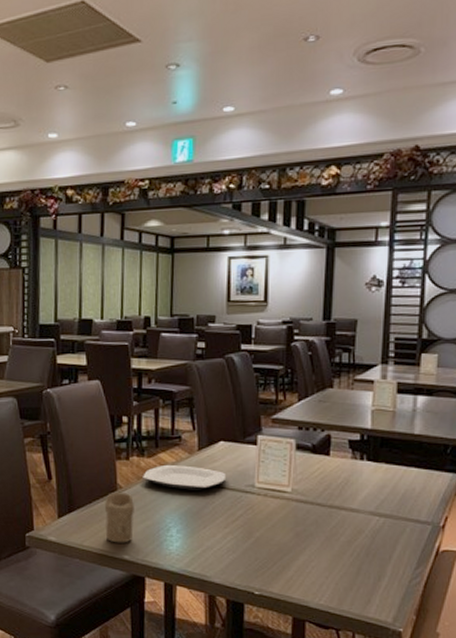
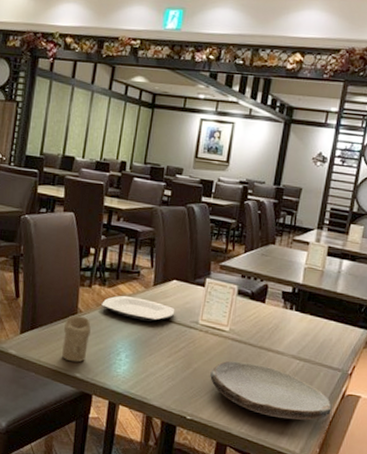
plate: none [276,525,425,585] -> present [210,360,332,421]

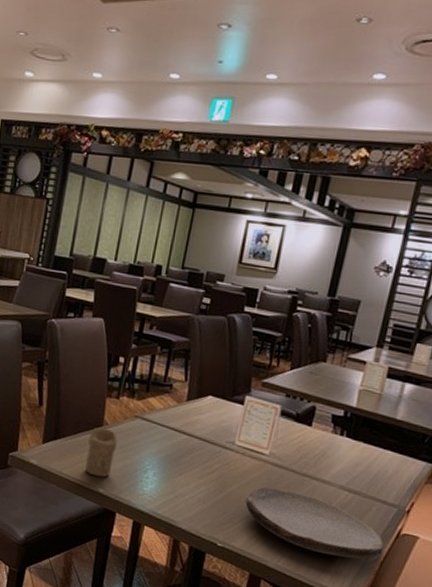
plate: present [101,295,175,322] -> none [129,409,210,439]

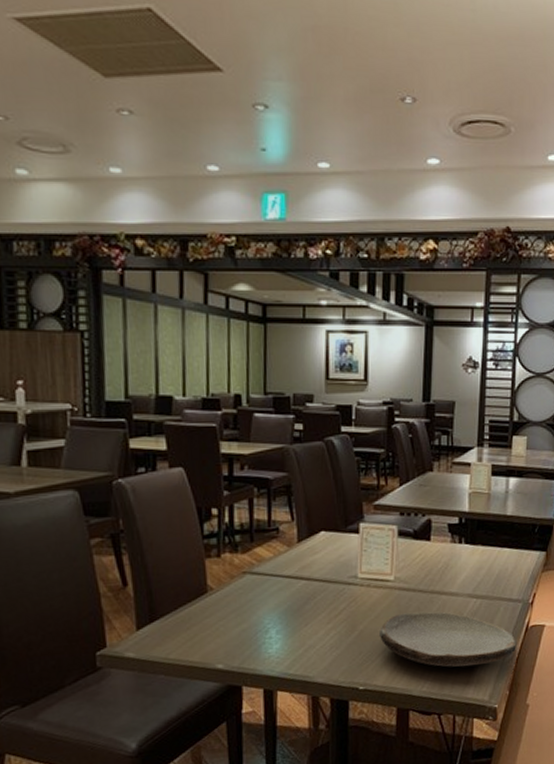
candle: present [85,428,117,478] -> none [192,594,228,652]

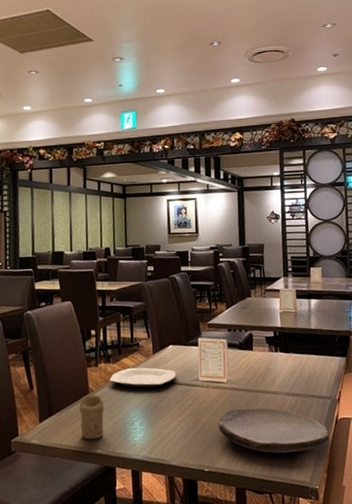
candle: none [192,594,228,652] -> present [78,395,104,440]
plate: none [237,559,328,586] -> present [110,367,177,388]

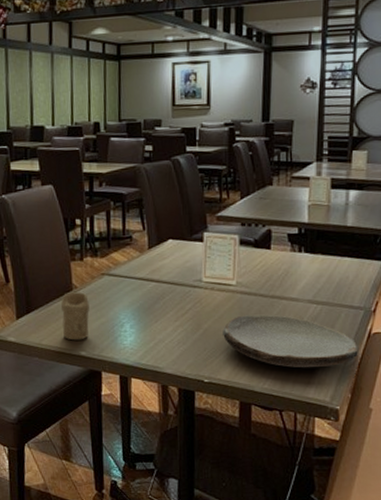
plate: present [110,367,177,388] -> none [96,263,176,287]

